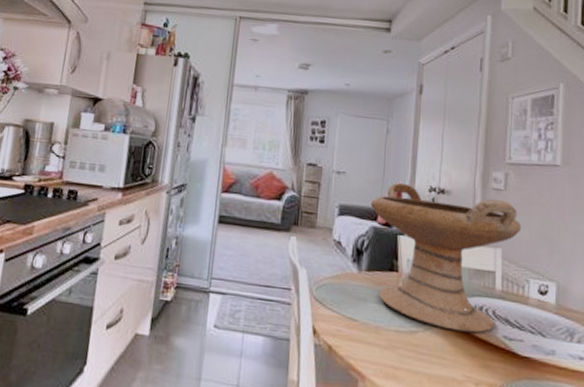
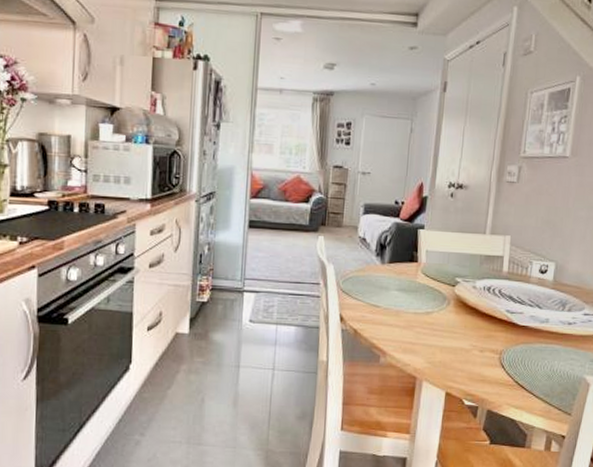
decorative bowl: present [371,183,522,333] -> none [394,181,530,310]

